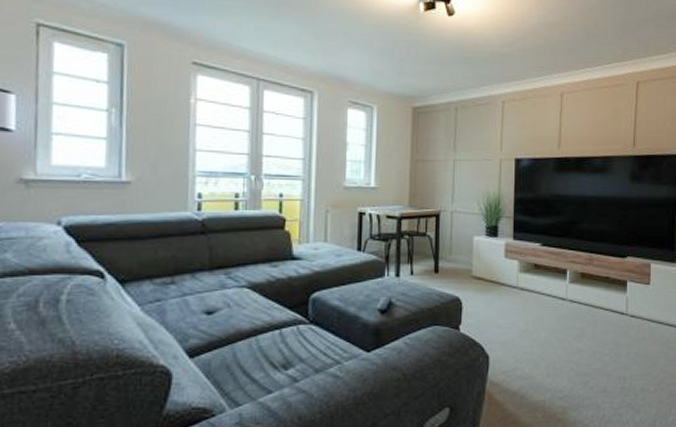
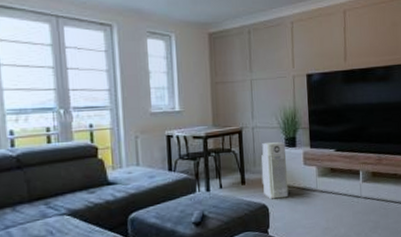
air purifier: none [457,230,486,292] -> present [261,142,289,200]

